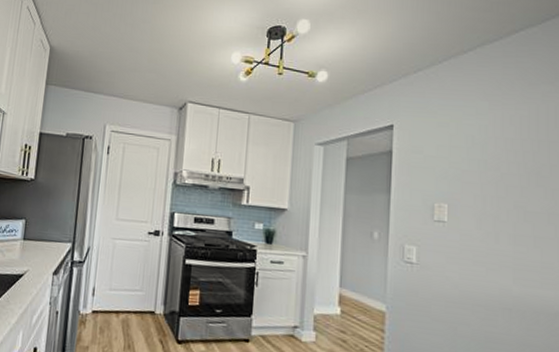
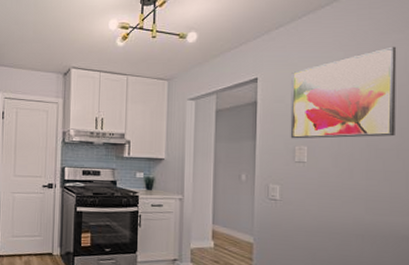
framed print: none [428,99,546,198] -> present [290,46,397,139]

